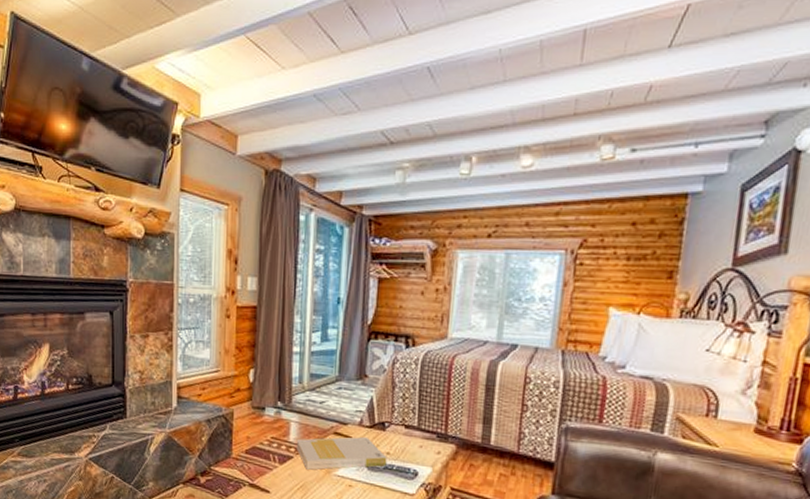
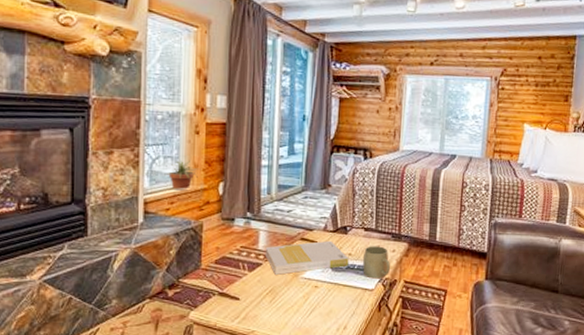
potted plant: none [196,345,230,375] -> present [164,160,200,190]
mug: none [402,445,434,484] -> present [362,246,390,280]

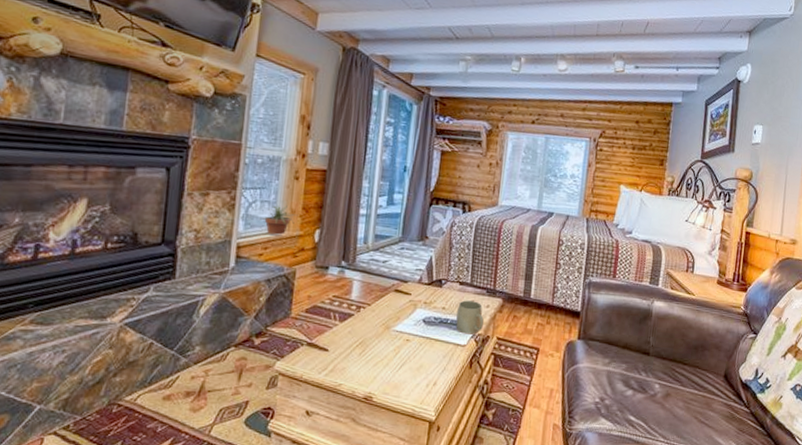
book: present [265,240,349,276] -> none [357,293,443,328]

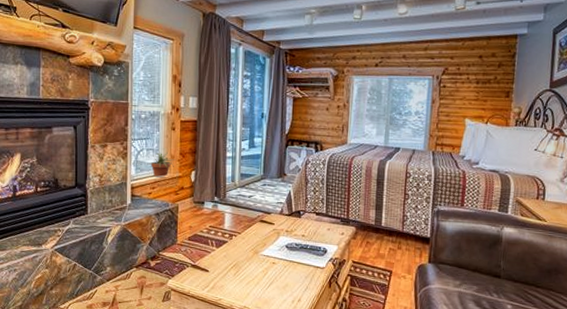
mug: present [455,300,484,336] -> none [314,228,339,259]

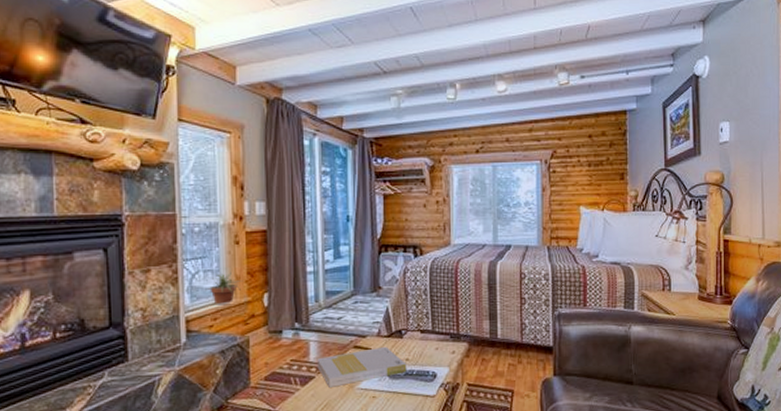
book: none [229,223,303,252] -> present [317,346,407,389]

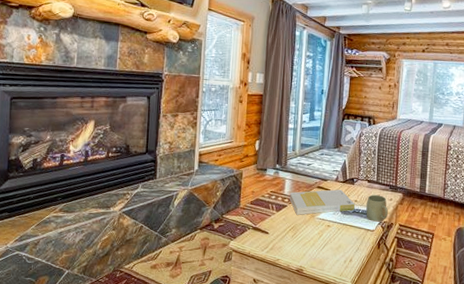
potted plant: present [205,272,242,304] -> none [215,122,242,145]
mug: none [422,348,451,385] -> present [366,195,388,223]

